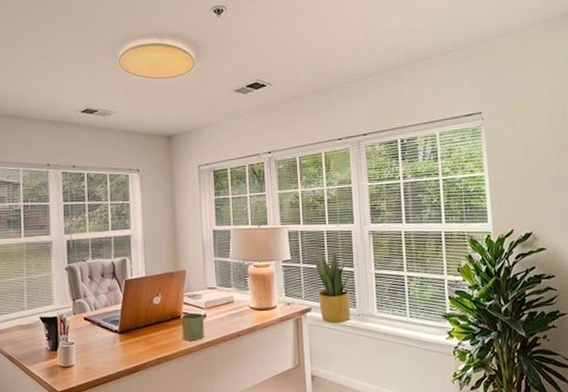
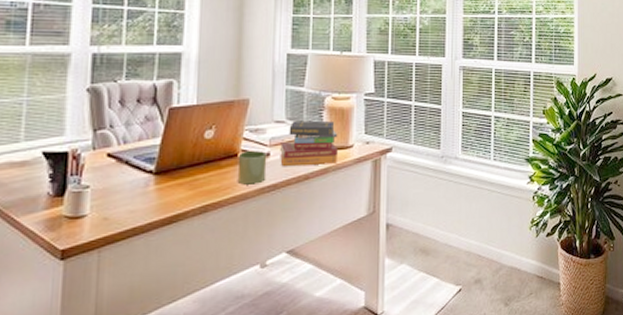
books: none [214,286,264,325] -> present [280,120,339,166]
planter: present [312,249,353,324] -> none [398,84,440,166]

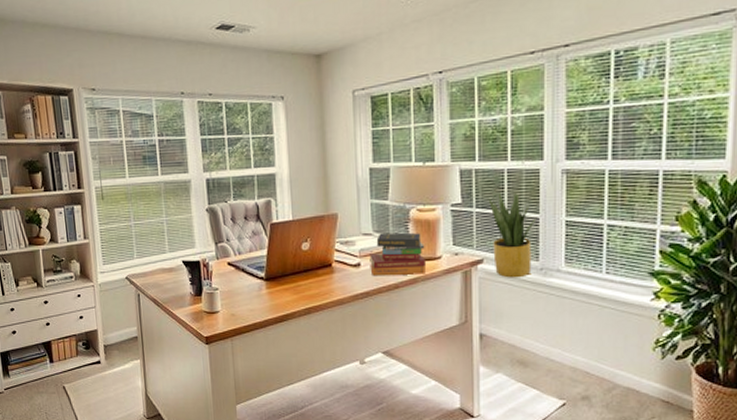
mug: present [237,151,267,185] -> none [332,261,359,291]
planter: none [398,84,440,166] -> present [488,192,538,278]

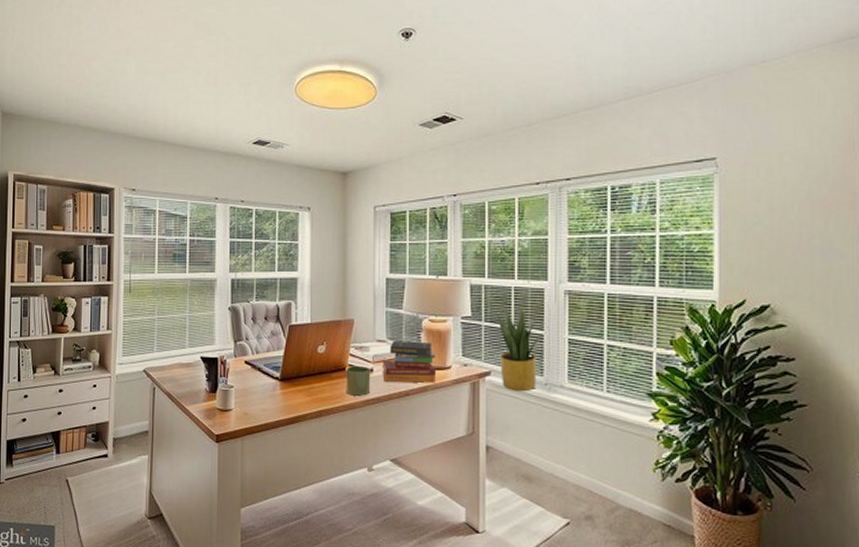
mug: none [332,261,359,291] -> present [346,366,371,396]

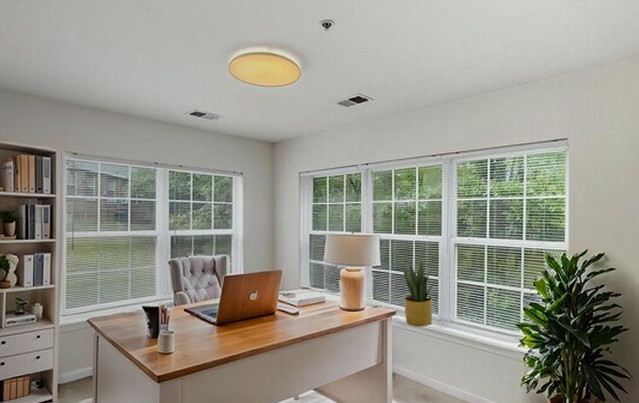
mug: present [346,366,371,396] -> none [275,311,297,336]
books: present [382,340,437,383] -> none [306,287,352,323]

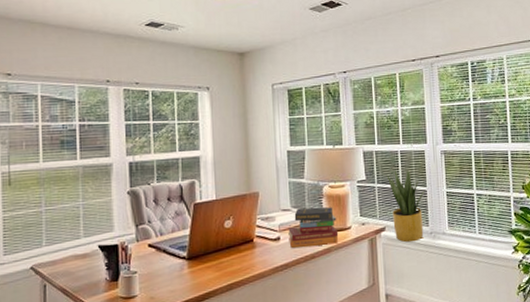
books: none [306,287,352,323] -> present [288,207,339,248]

